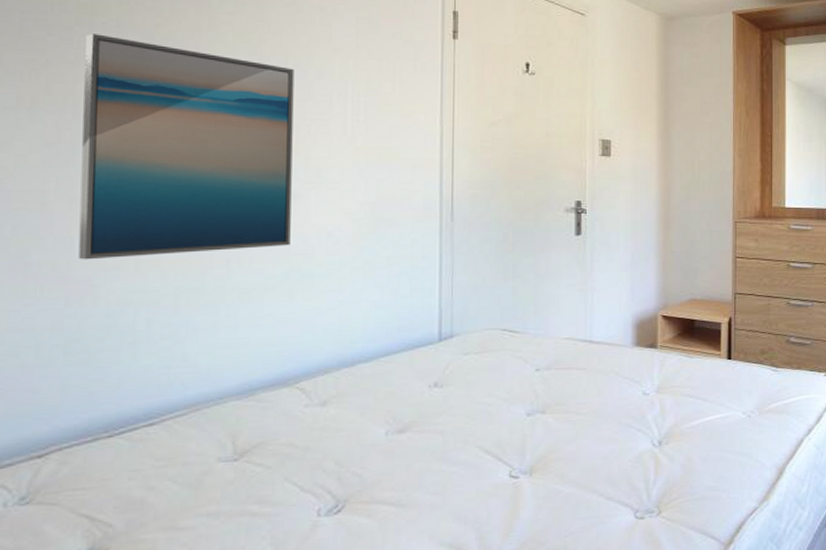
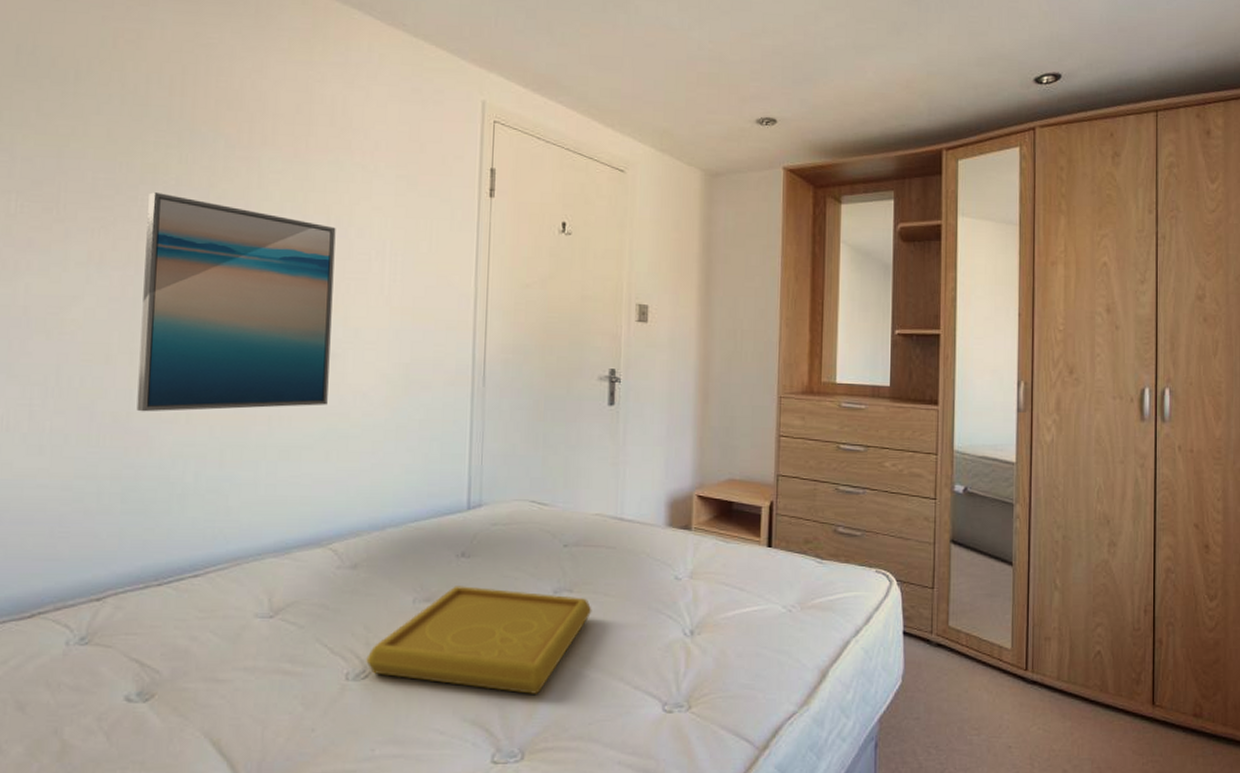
serving tray: none [338,415,565,514] -> present [366,586,592,694]

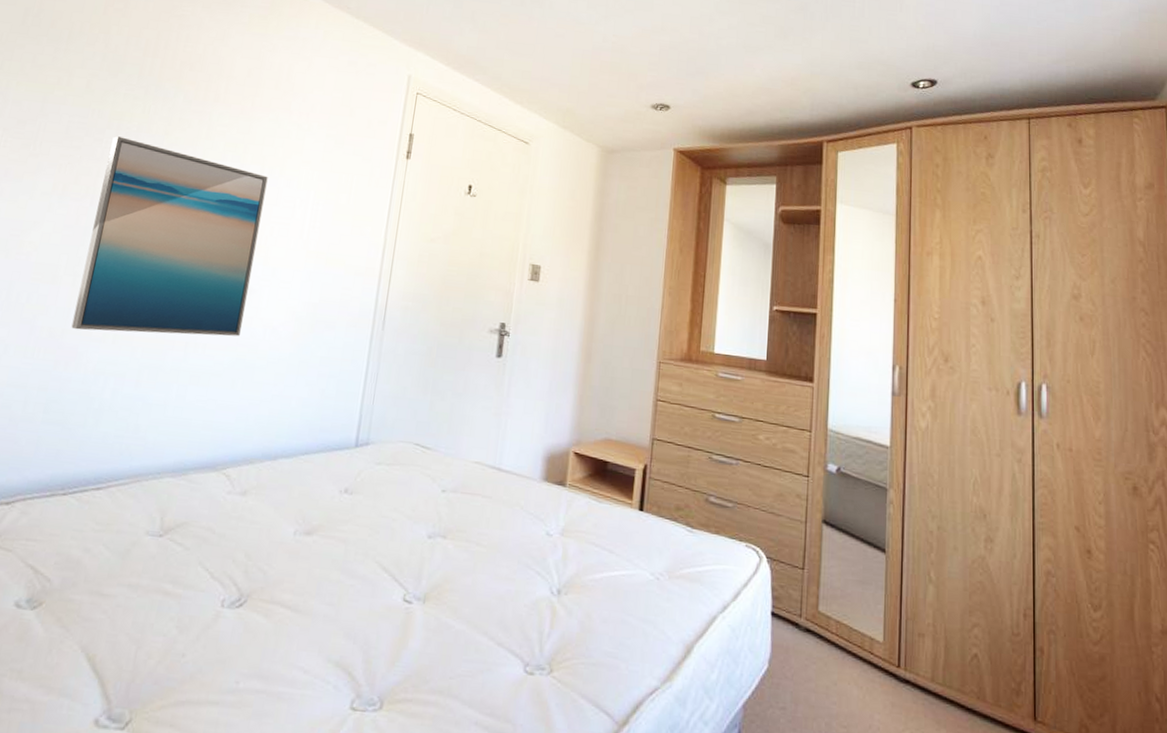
serving tray: present [366,586,592,694] -> none [243,521,464,641]

